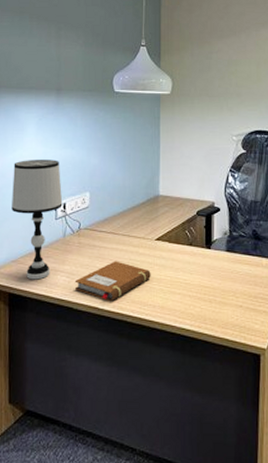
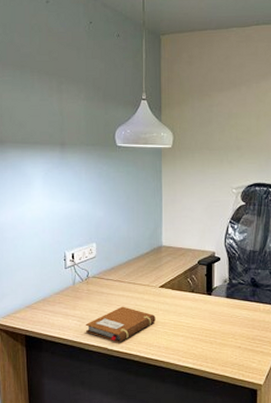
table lamp: present [11,160,63,280] -> none [23,212,71,324]

